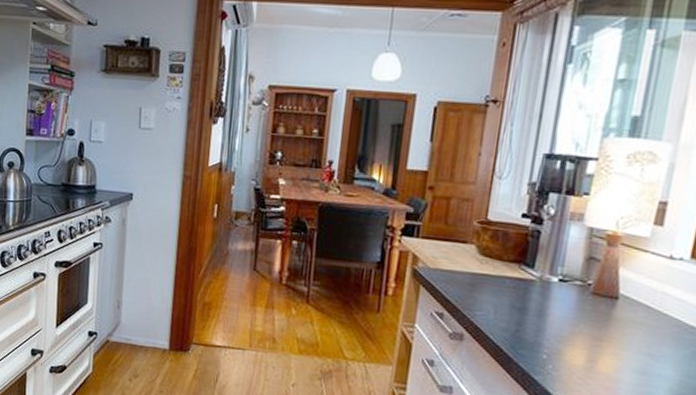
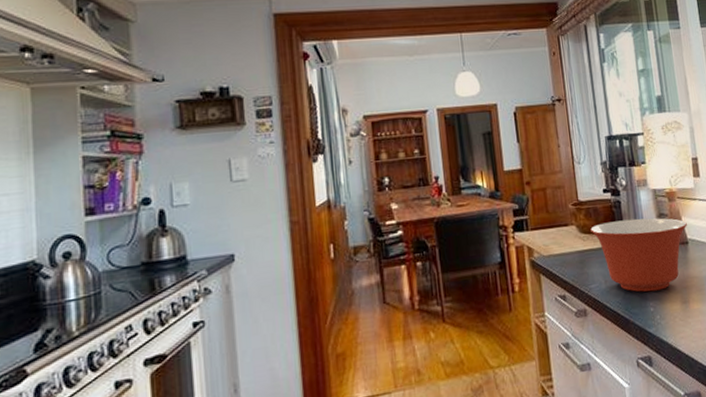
mixing bowl: none [493,250,625,340] -> present [590,218,687,292]

